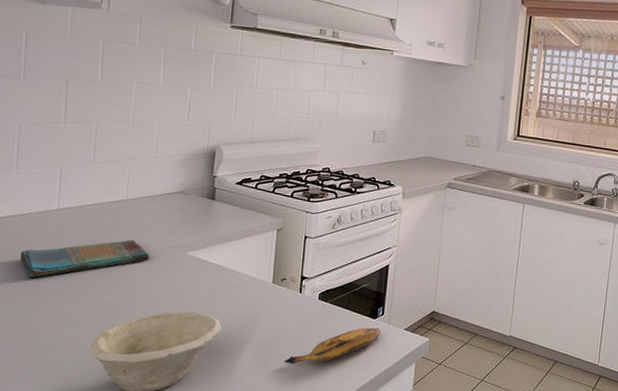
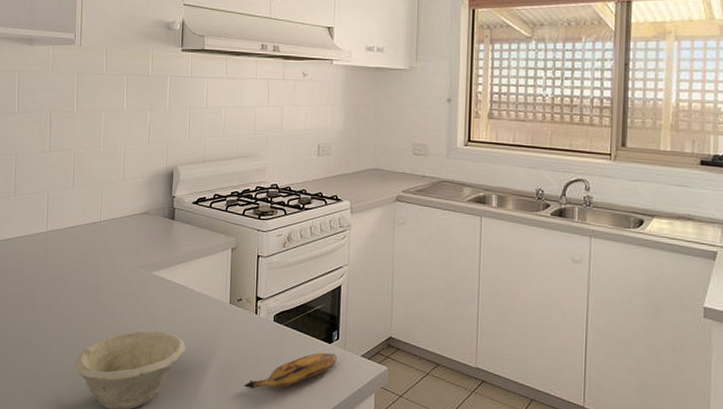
dish towel: present [20,240,150,279] -> none [18,260,122,297]

